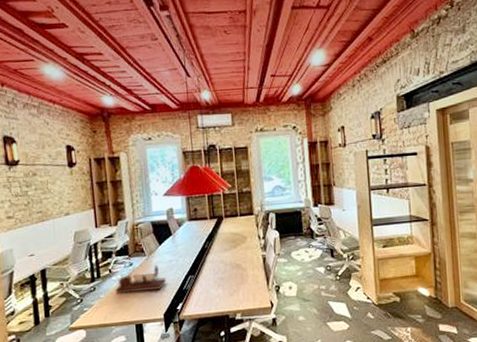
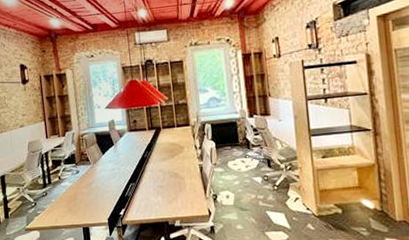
desk organizer: present [114,264,166,293] -> none [63,172,109,198]

